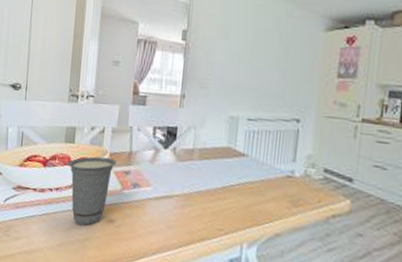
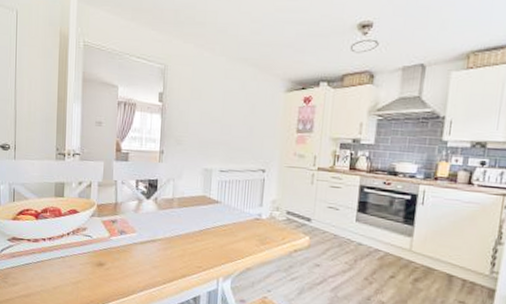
cup: present [67,156,117,226] -> none [58,208,104,270]

